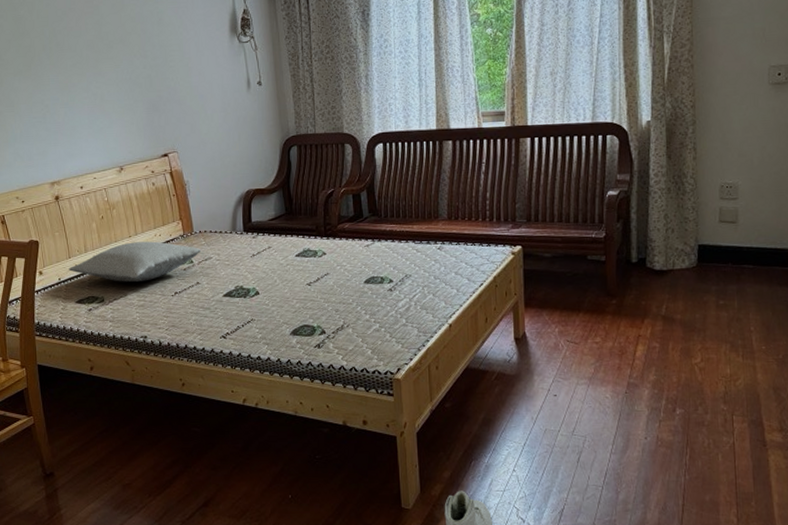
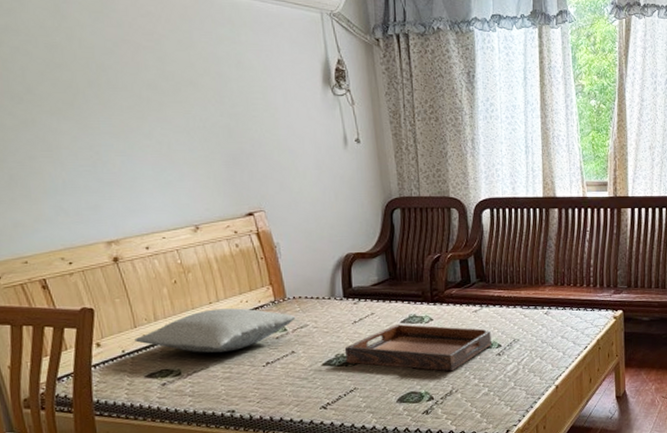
serving tray: none [243,258,383,306] -> present [344,324,492,372]

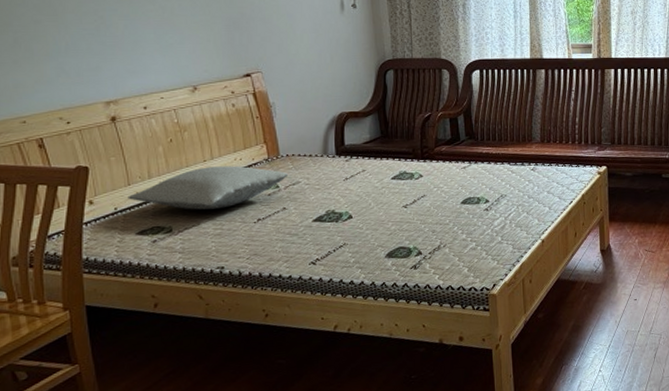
serving tray: present [344,324,492,372] -> none [335,181,479,227]

